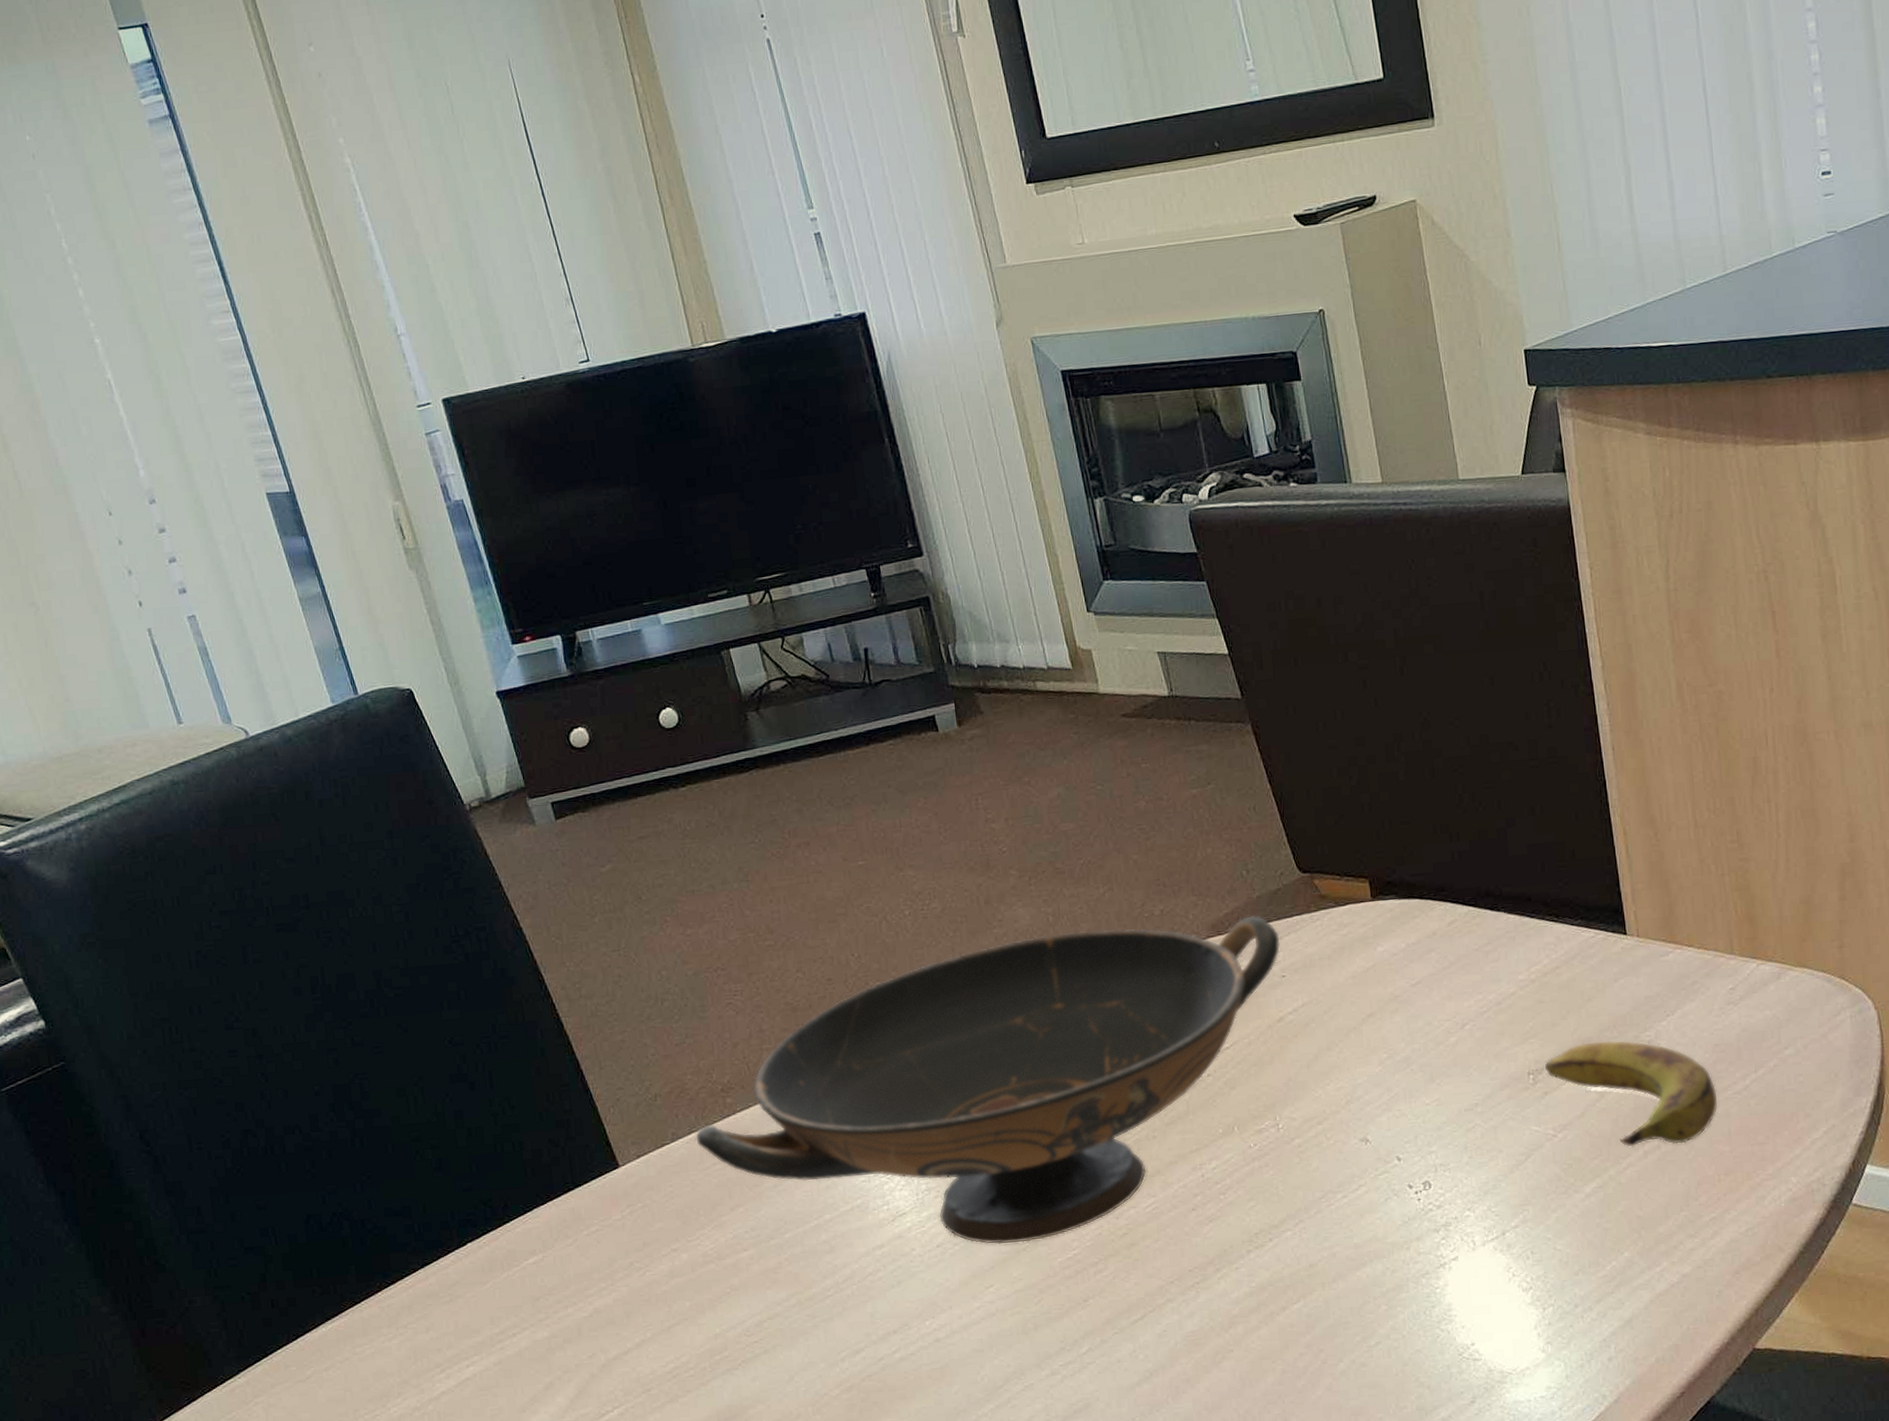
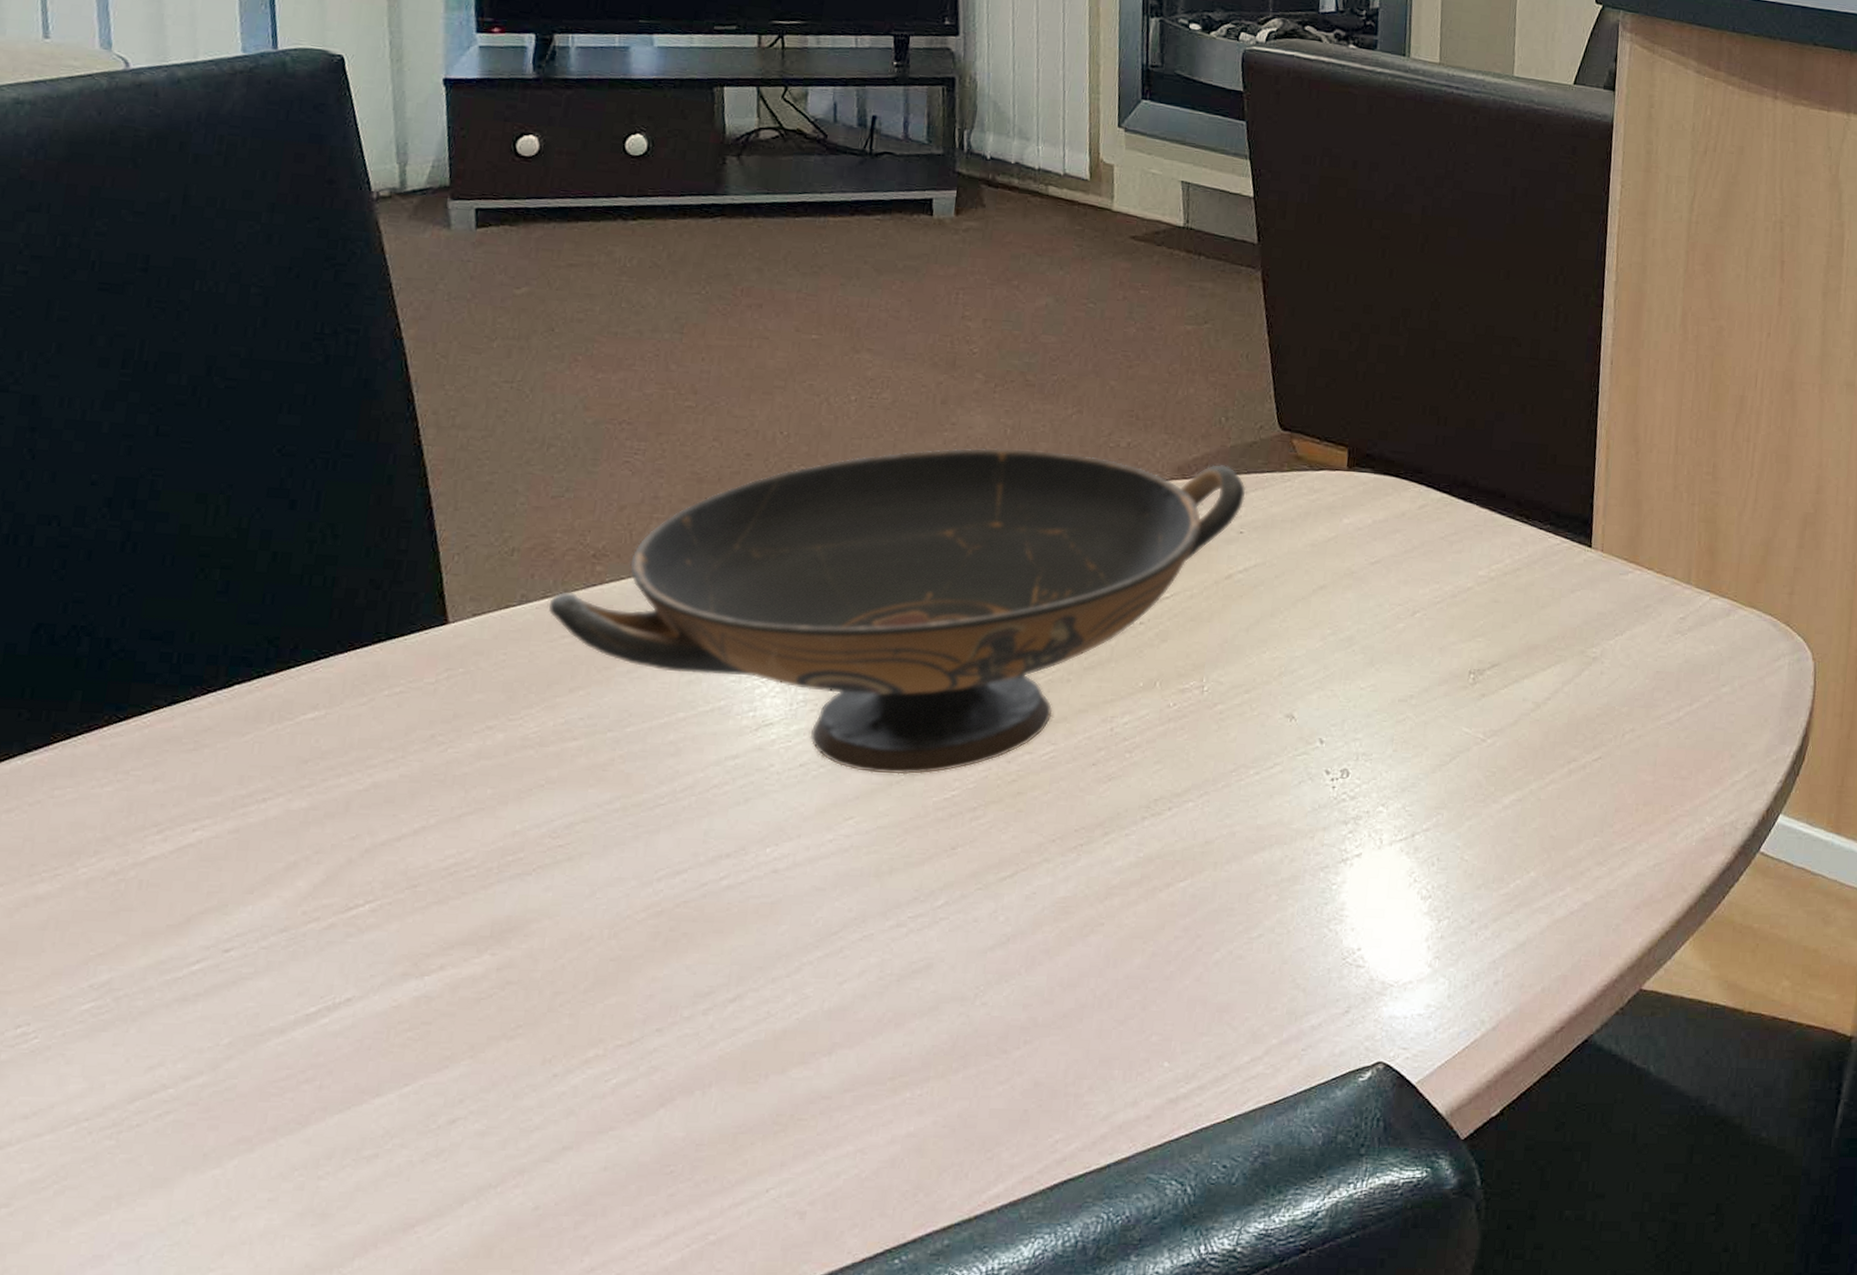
banana: present [1544,1040,1718,1148] -> none [1486,649,1651,767]

